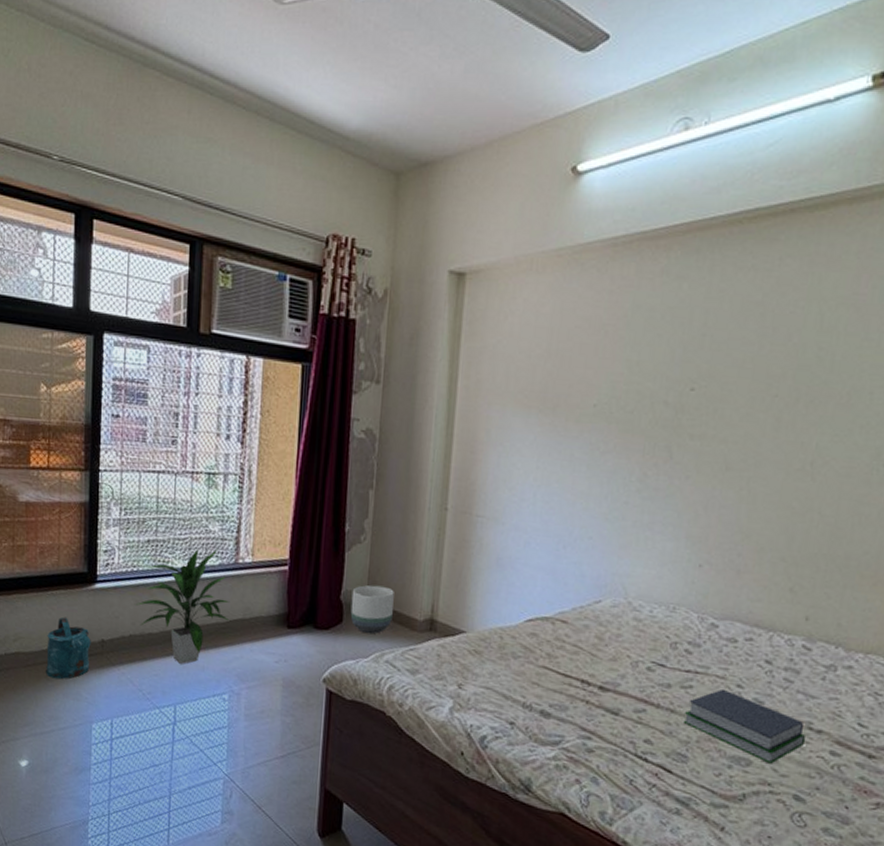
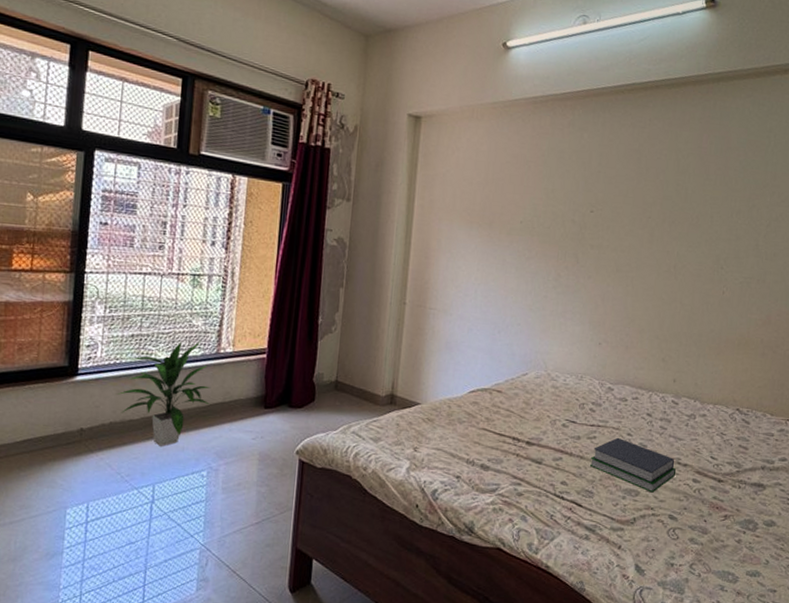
watering can: present [46,616,91,680] -> none [19,409,69,469]
planter: present [350,584,394,634] -> none [321,368,360,410]

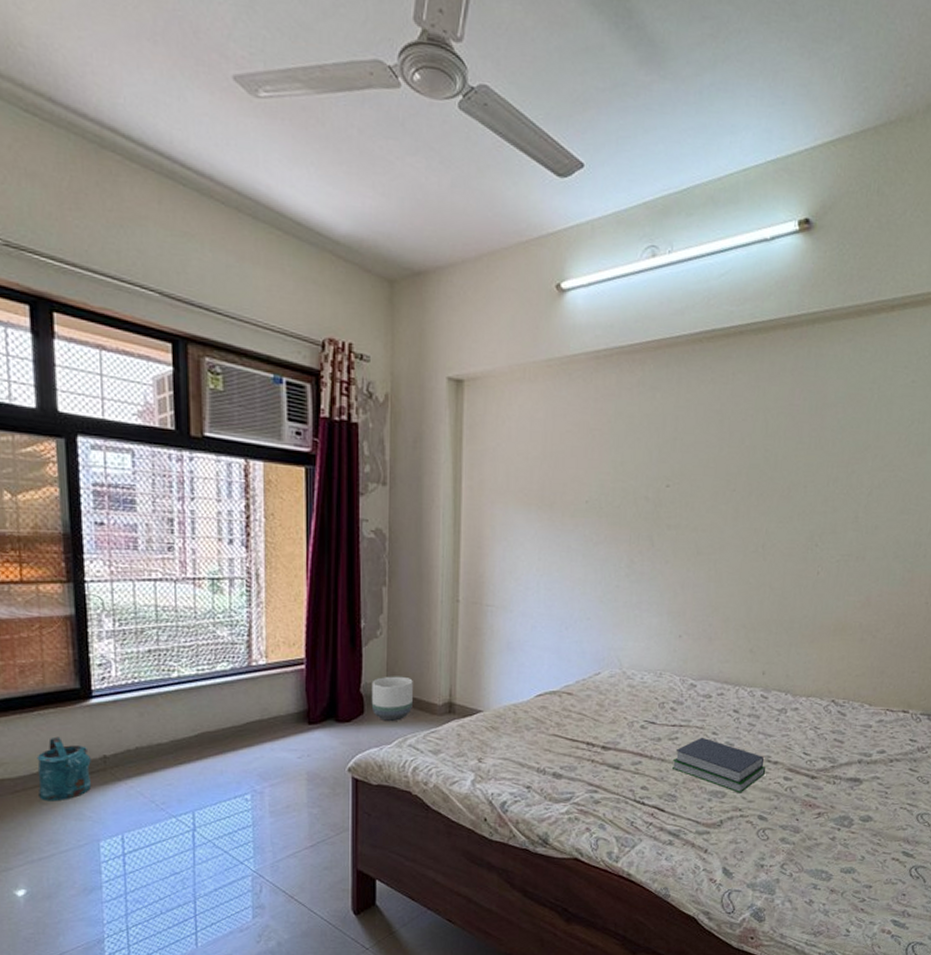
watering can: none [19,409,69,469] -> present [36,736,91,802]
indoor plant: present [116,341,210,446] -> none [139,653,246,770]
planter: none [321,368,360,410] -> present [371,676,413,722]

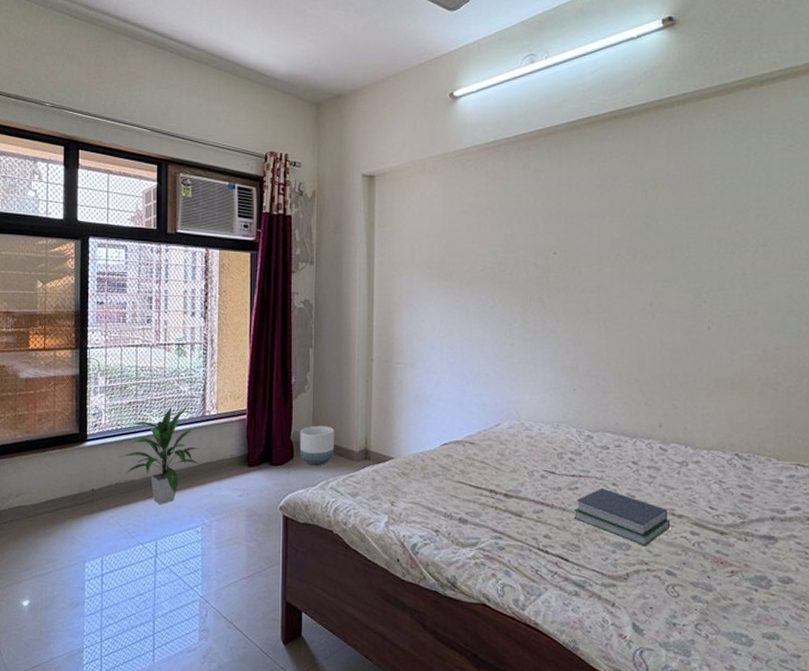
watering can: present [36,736,91,802] -> none [44,472,83,527]
indoor plant: none [139,653,246,770] -> present [120,405,200,504]

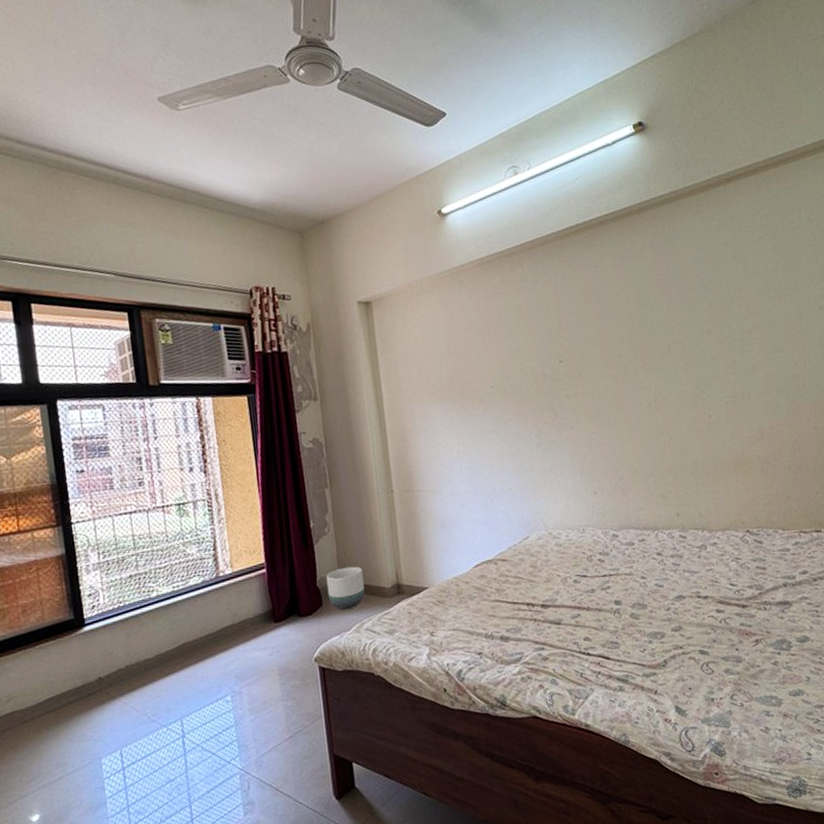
indoor plant: present [120,405,200,504] -> none [127,568,220,680]
book: present [573,487,671,546] -> none [608,582,698,632]

